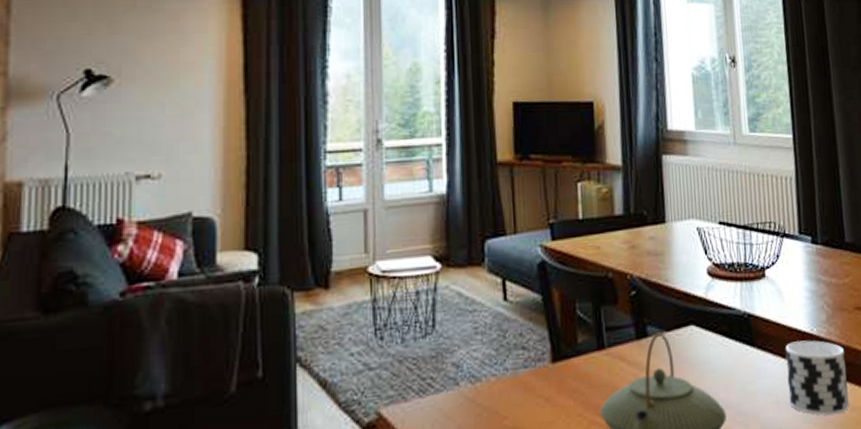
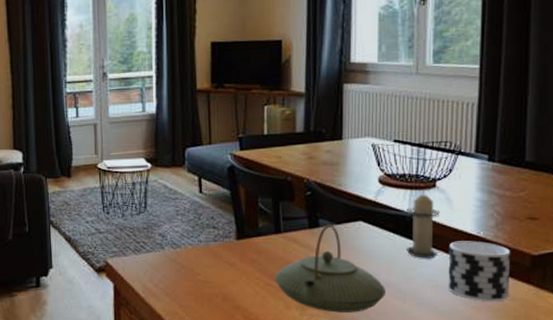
candle: none [738,282,775,368] -> present [406,190,441,260]

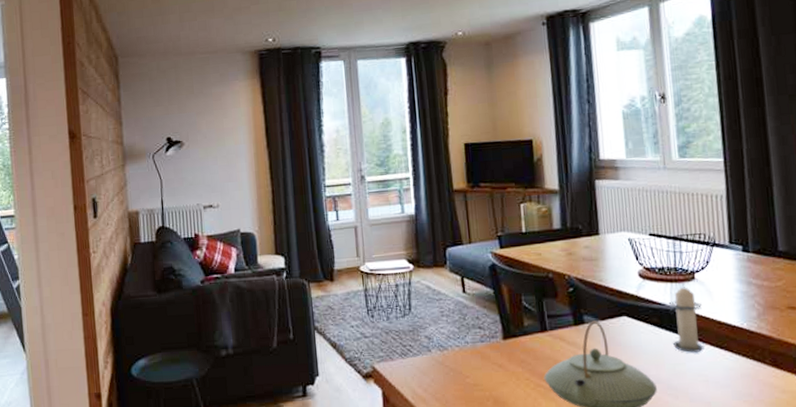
cup: present [448,241,511,302] -> none [714,332,780,396]

